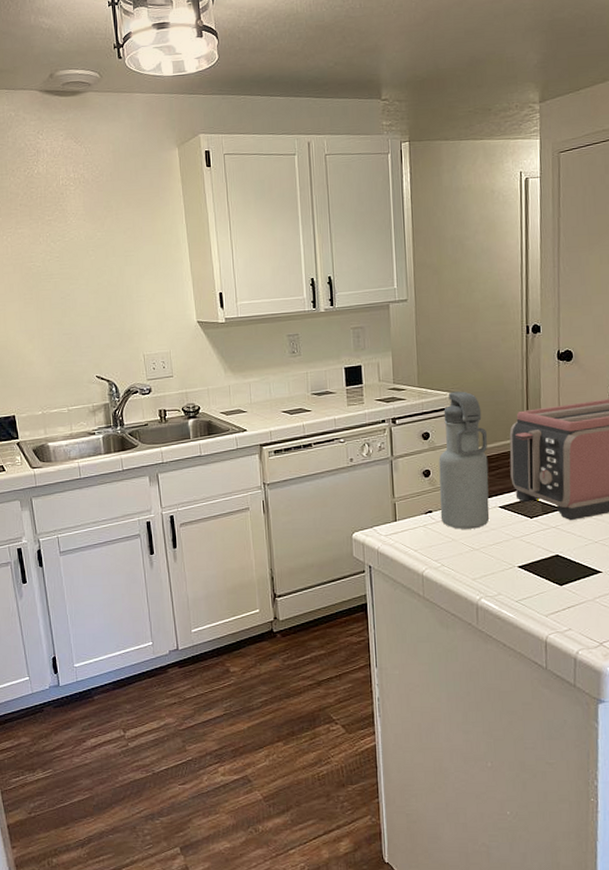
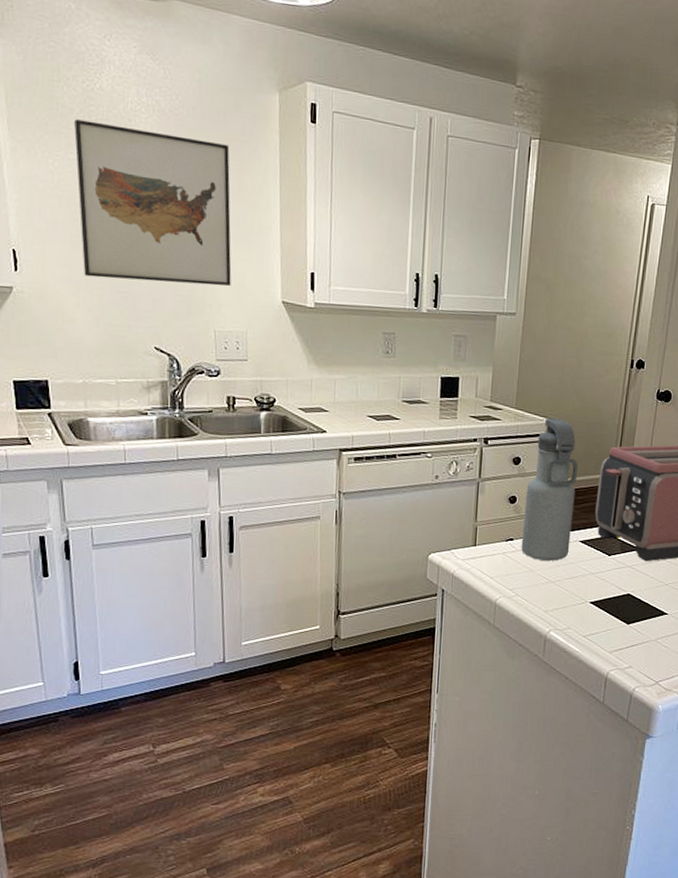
wall art: none [20,198,154,326] -> present [74,119,232,287]

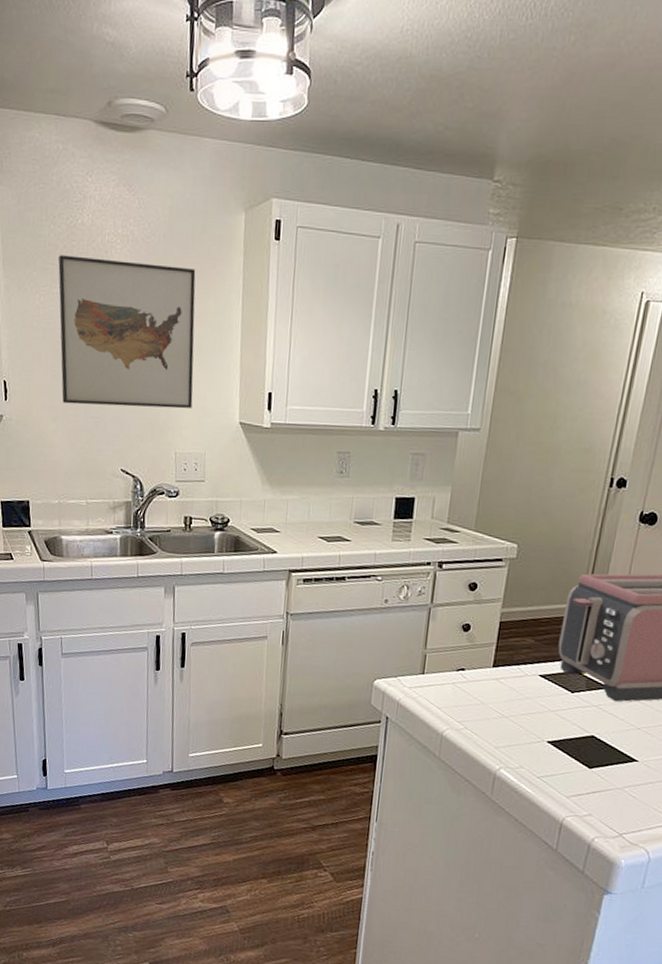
water bottle: present [521,418,579,561] -> none [472,541,543,695]

